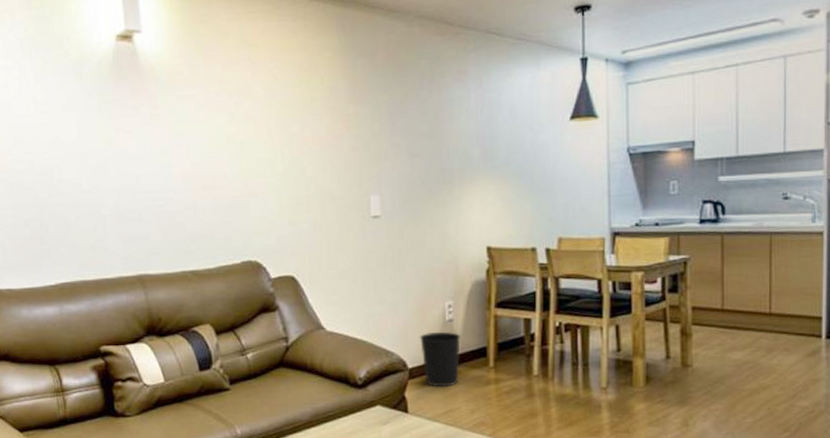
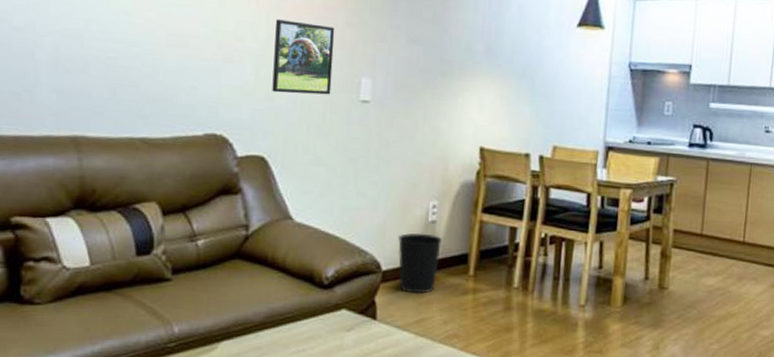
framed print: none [290,152,345,218] -> present [272,19,335,95]

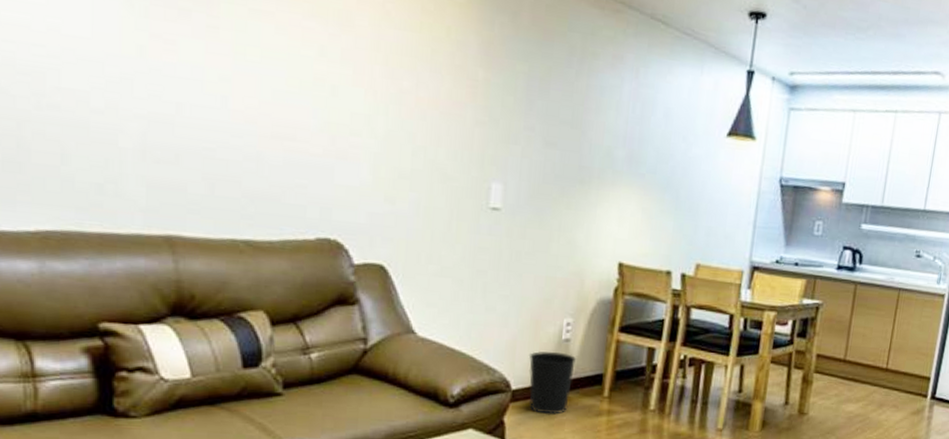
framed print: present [272,19,335,95] -> none [392,113,463,200]

